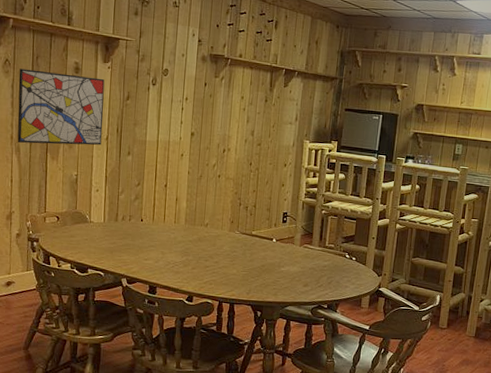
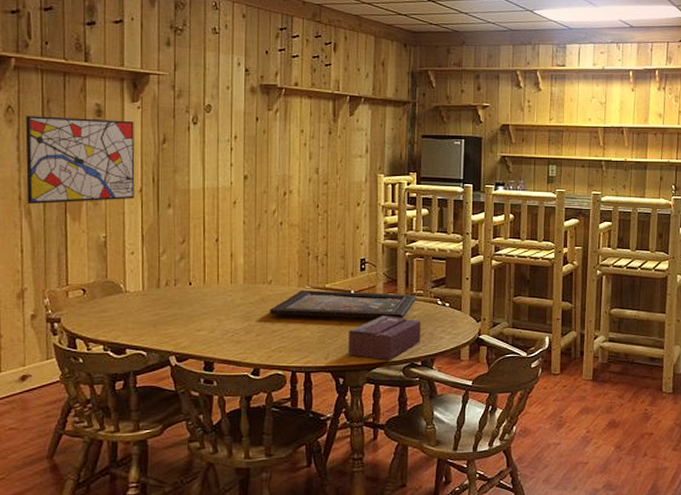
board game: none [204,234,328,267] -> present [269,290,416,319]
tissue box: none [267,262,330,301] -> present [348,316,421,360]

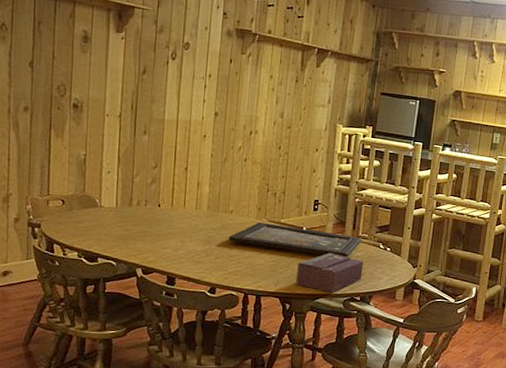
wall art: present [25,116,135,205] -> none [15,34,118,123]

